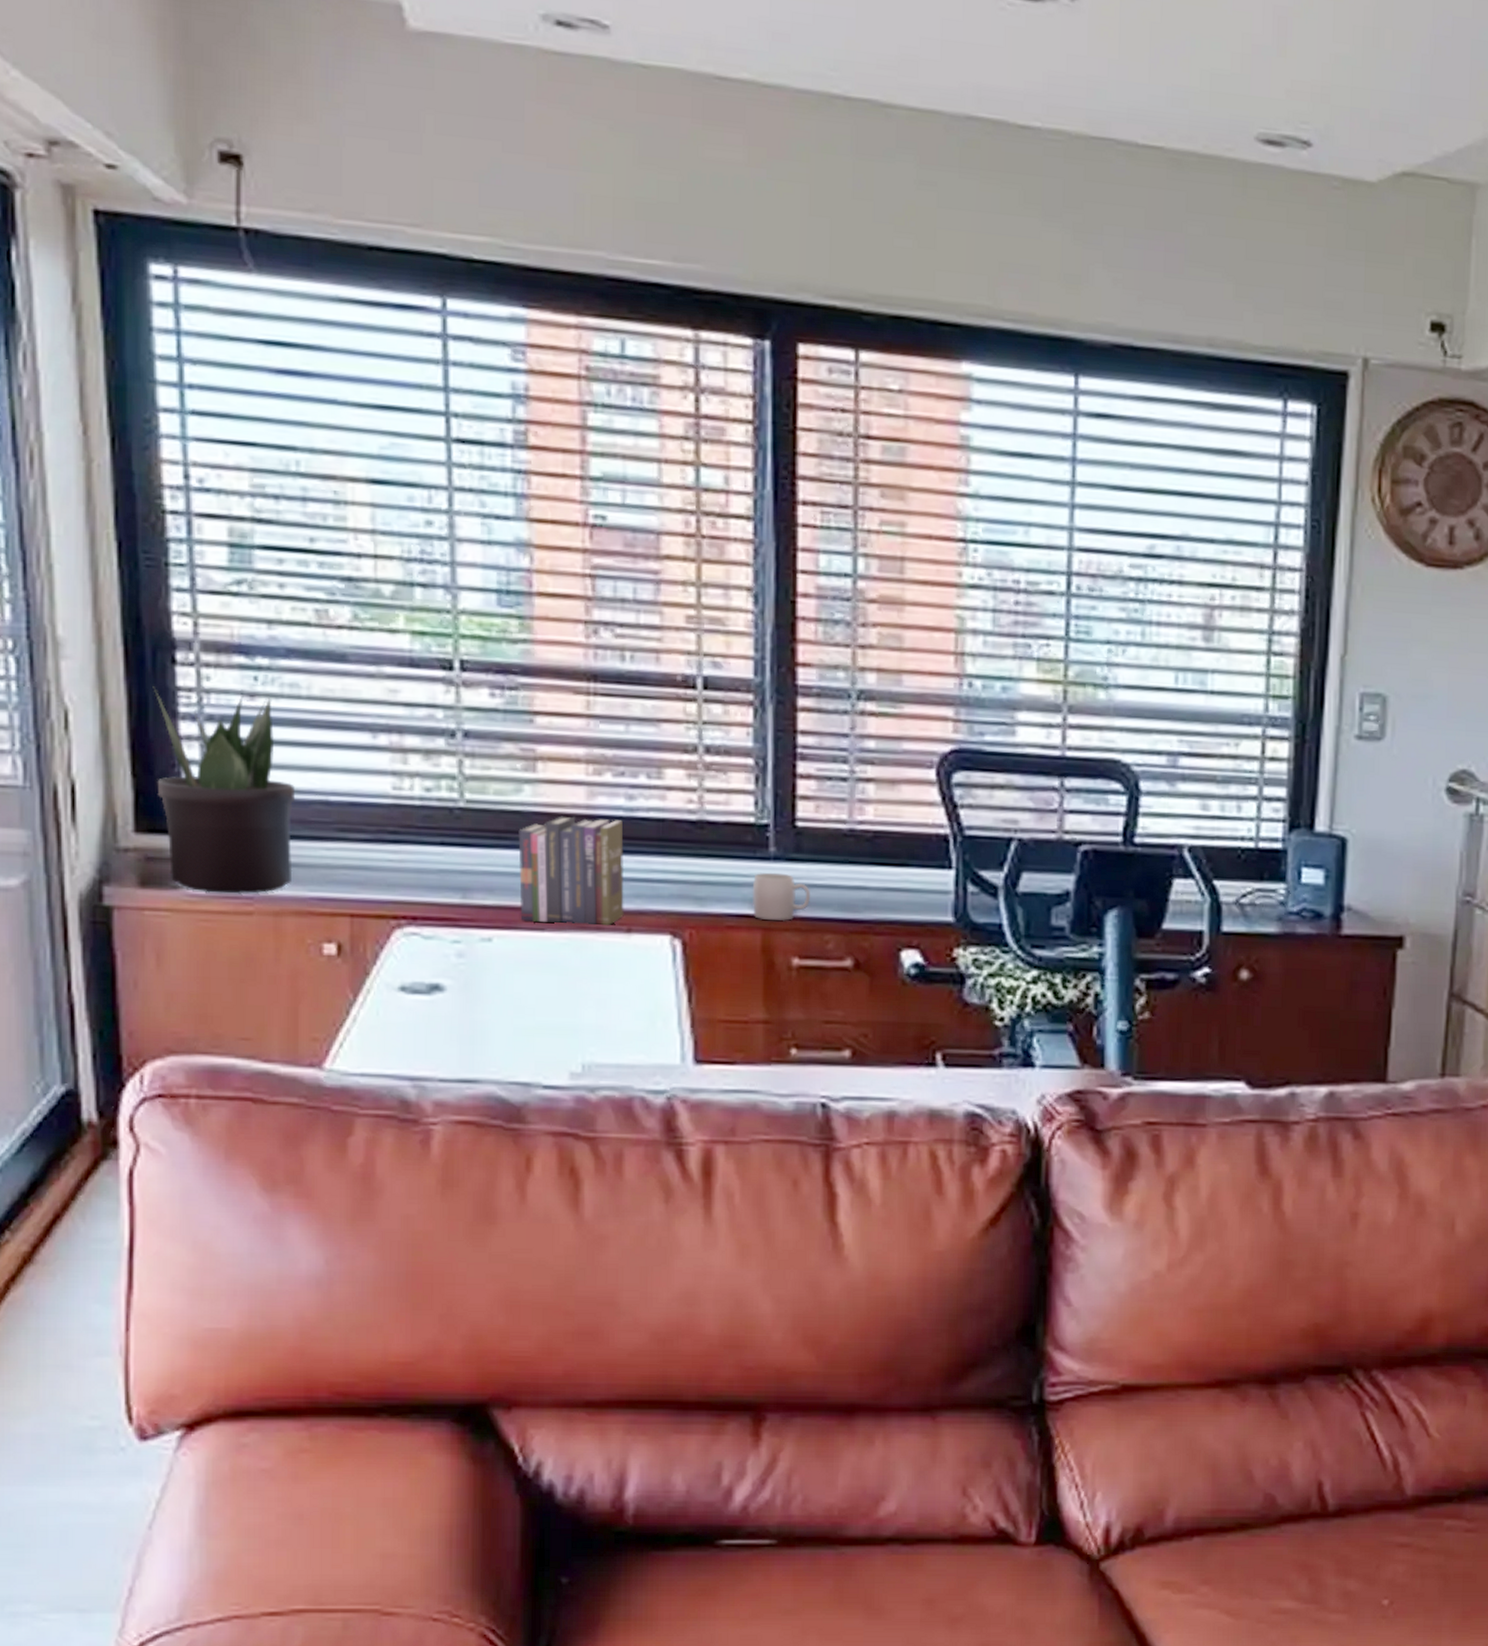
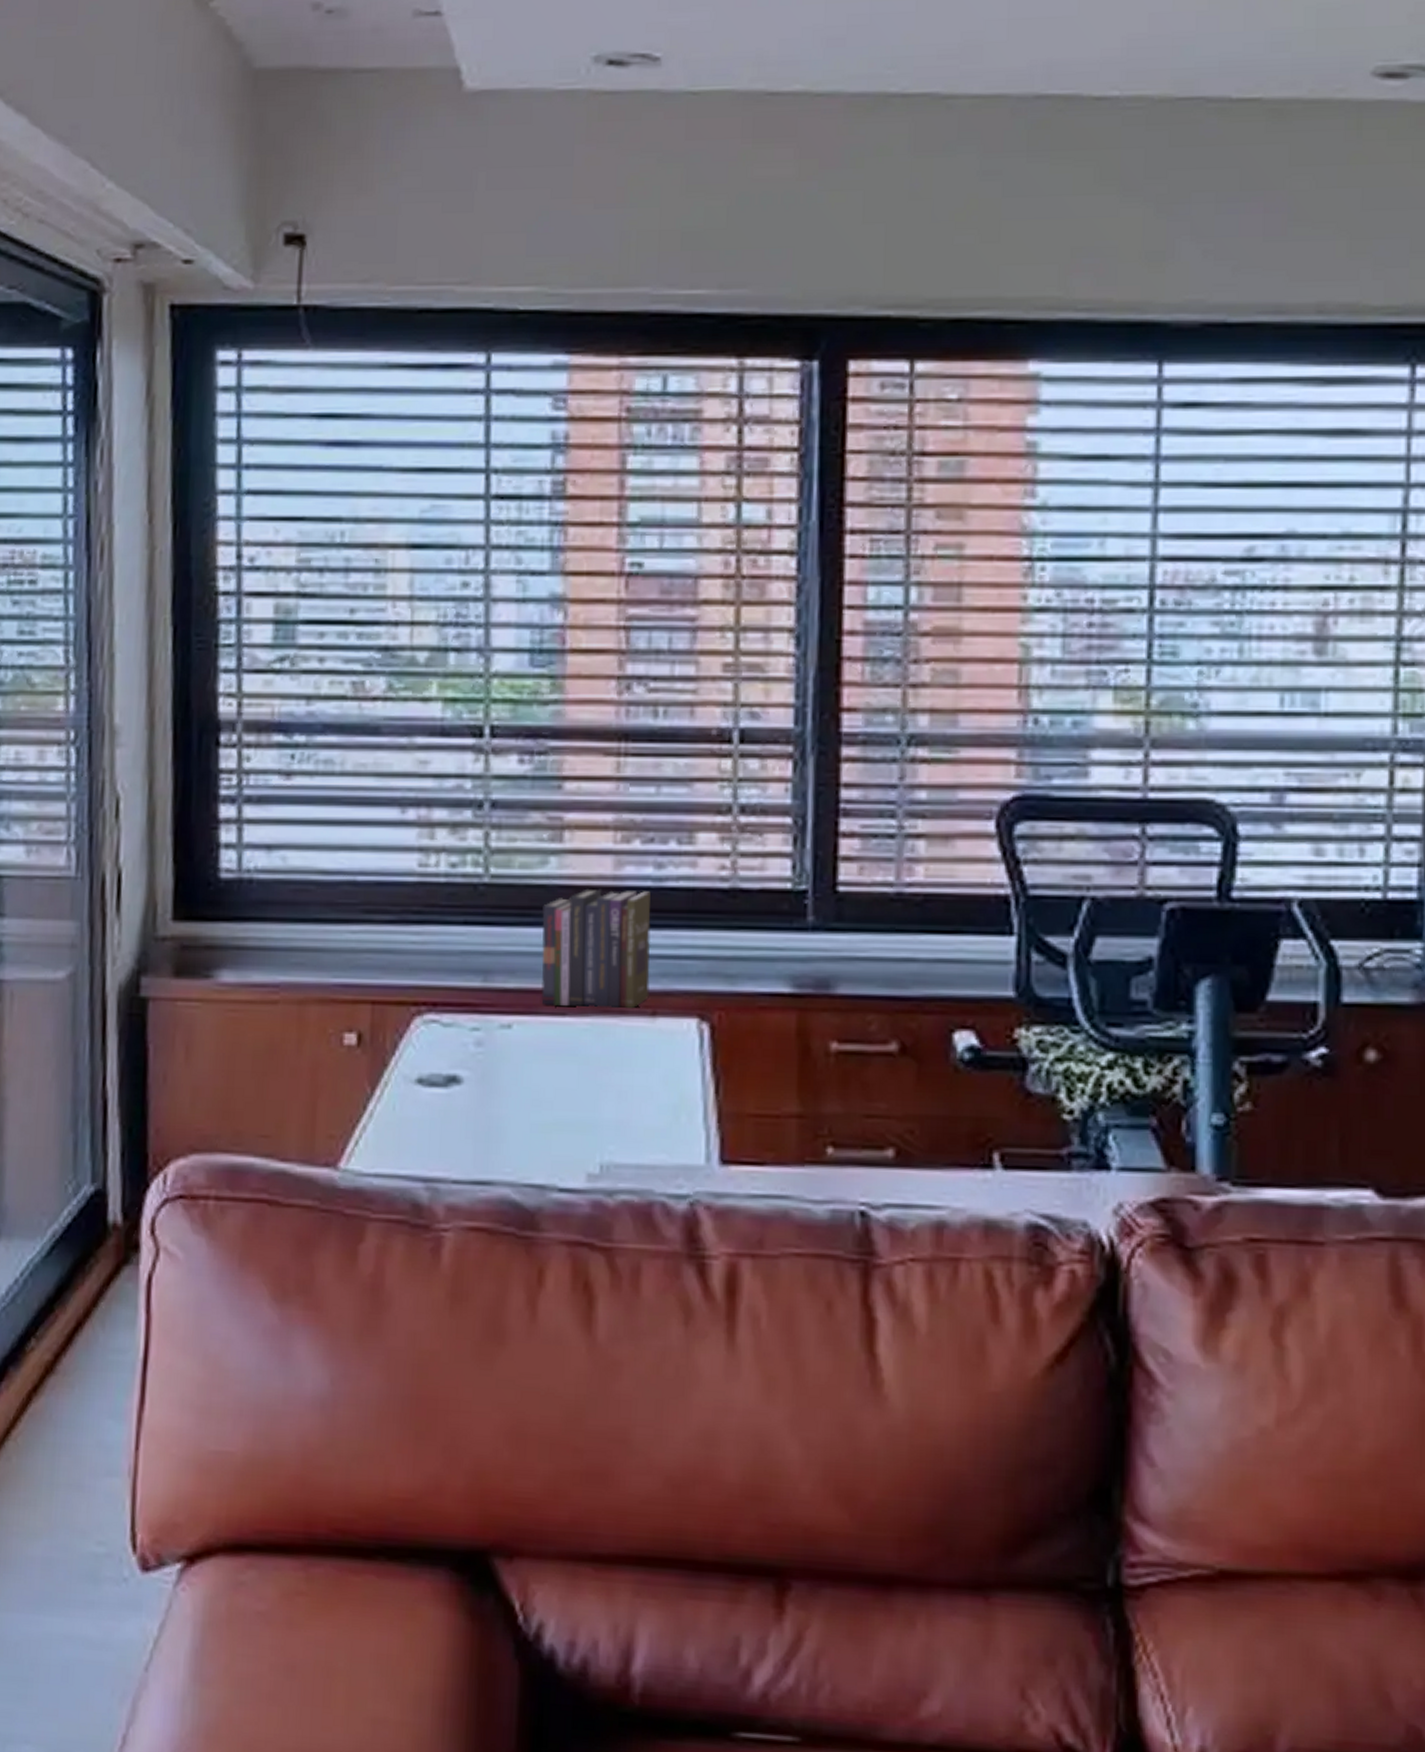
planter: present [153,686,295,894] -> none [196,770,324,982]
mug: present [752,872,810,922] -> none [787,944,852,1001]

